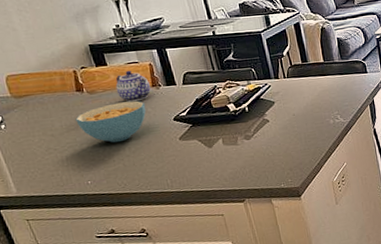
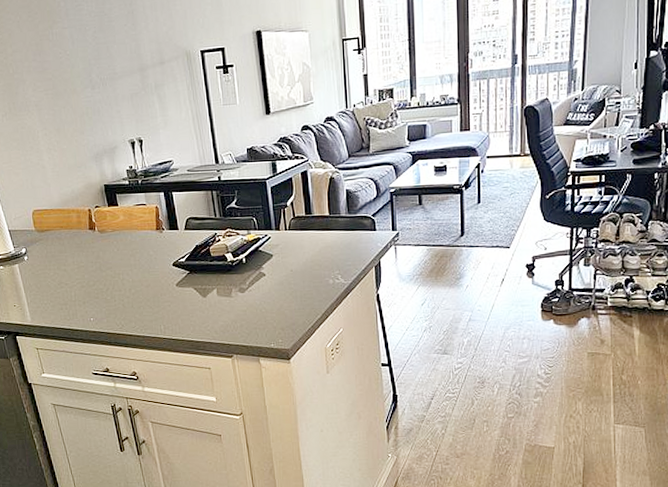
cereal bowl: present [75,100,146,143] -> none [86,243,149,283]
teapot: present [115,70,151,103] -> none [123,212,154,244]

